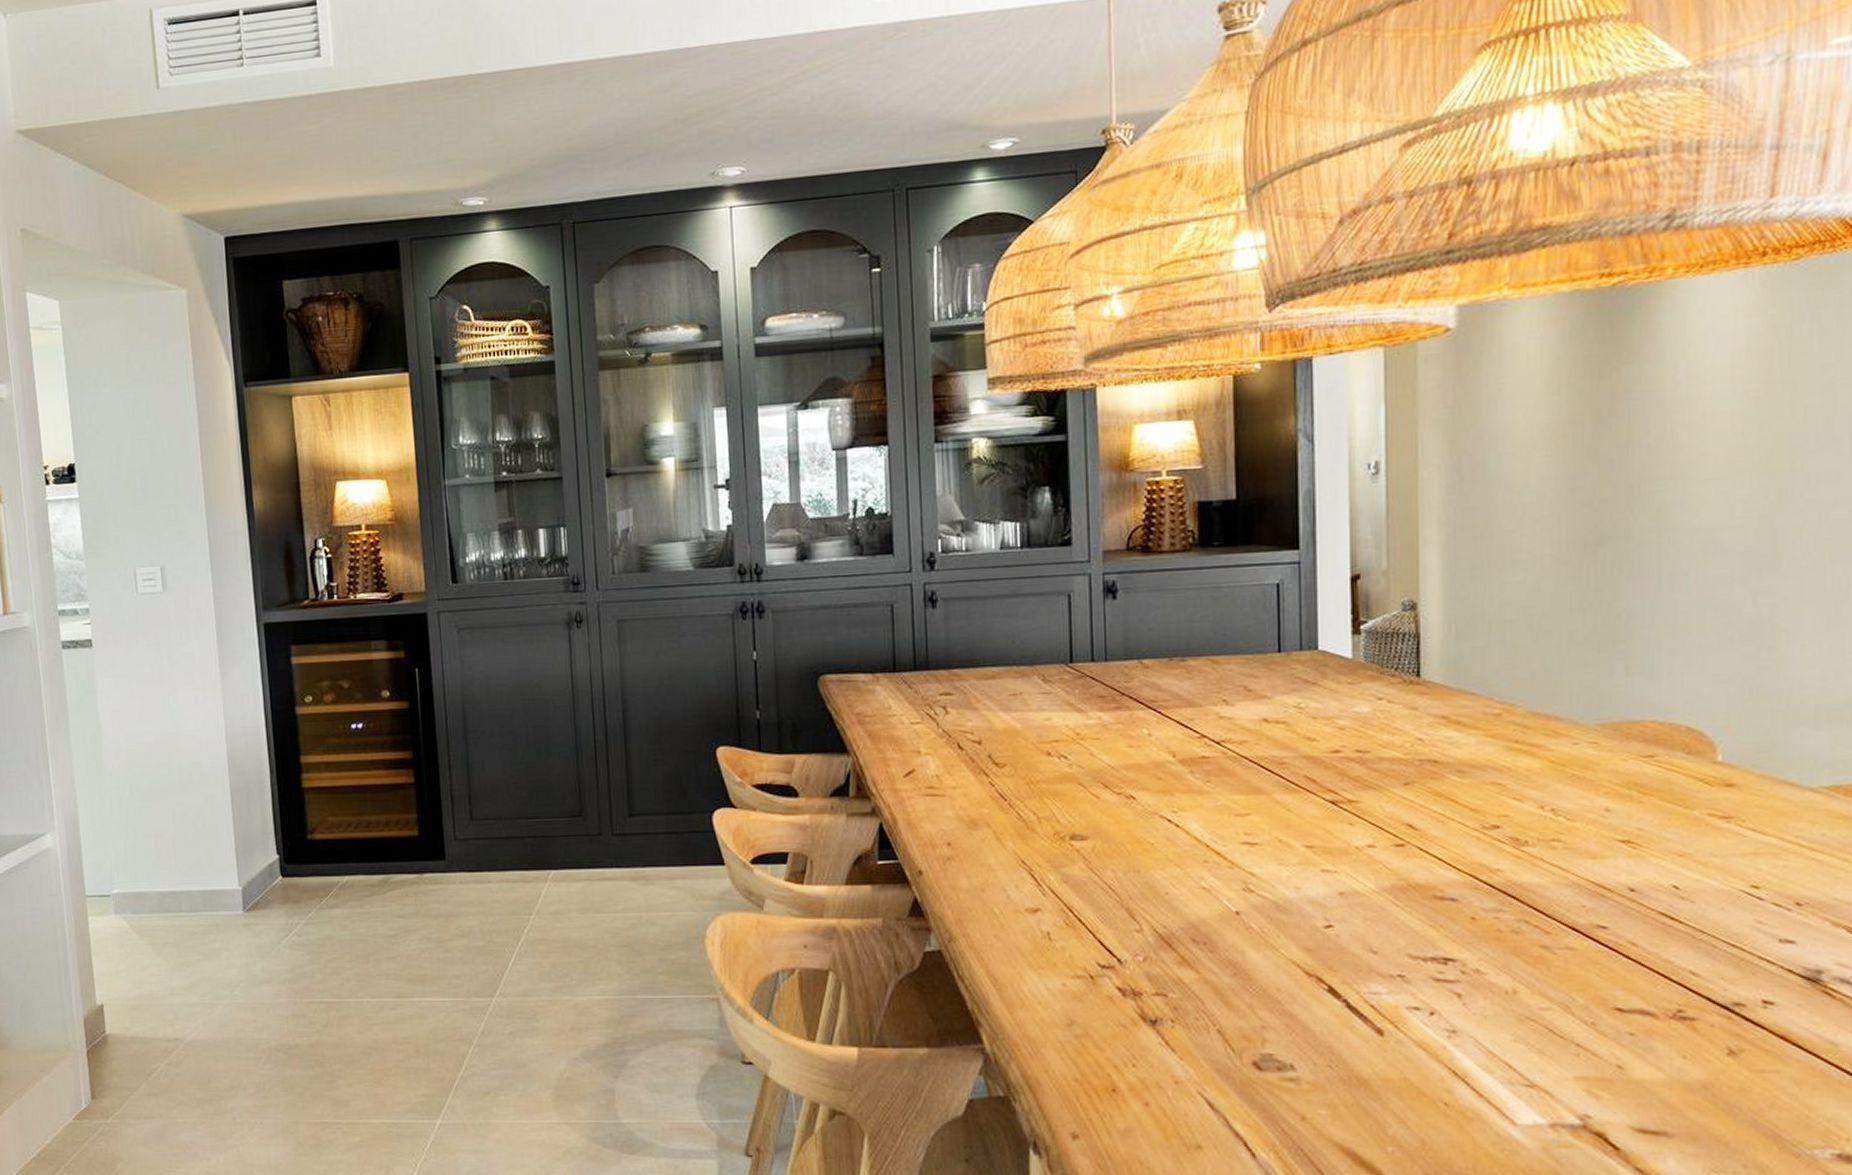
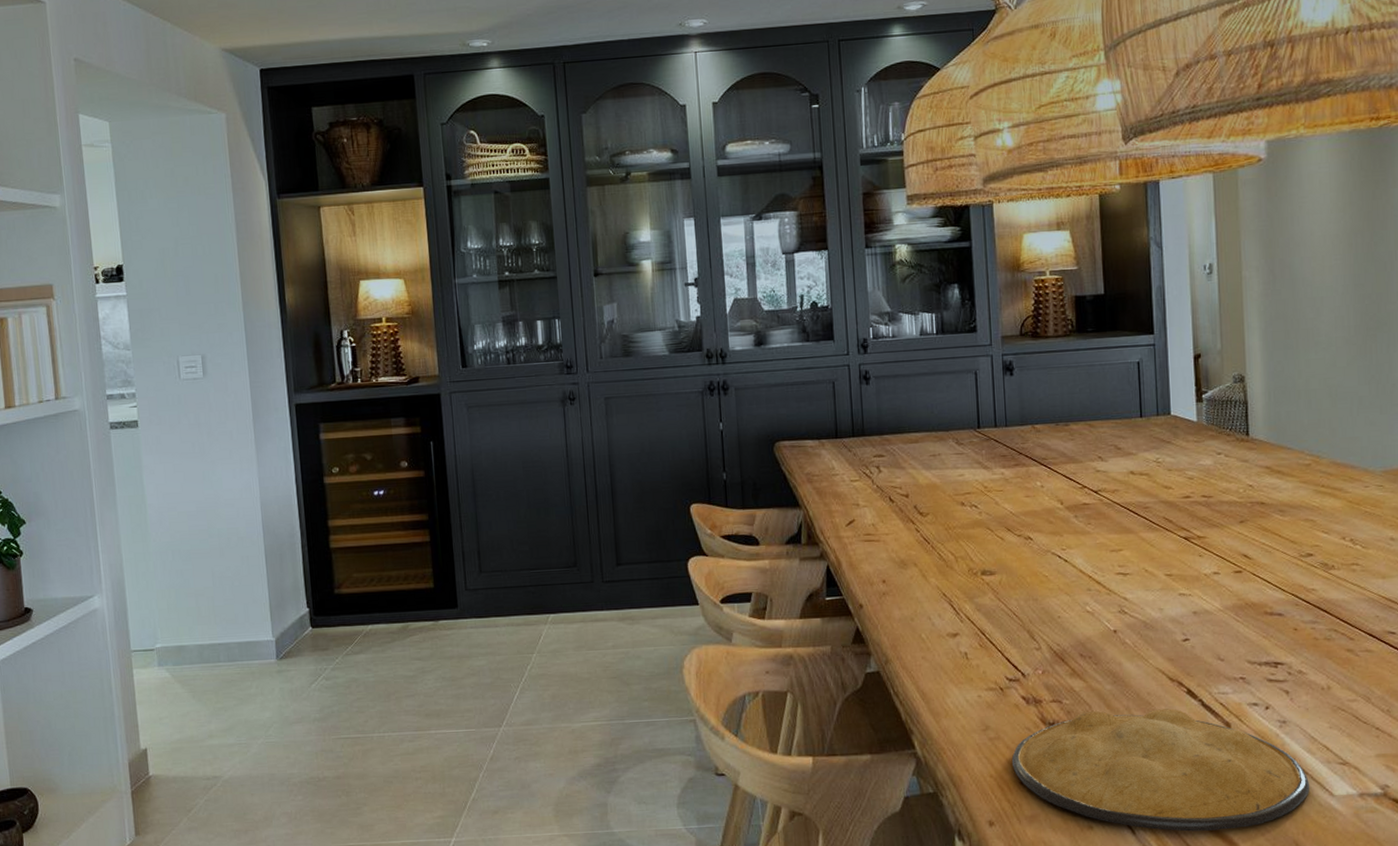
plate: none [1102,1009,1485,1159] -> present [1011,708,1310,832]

